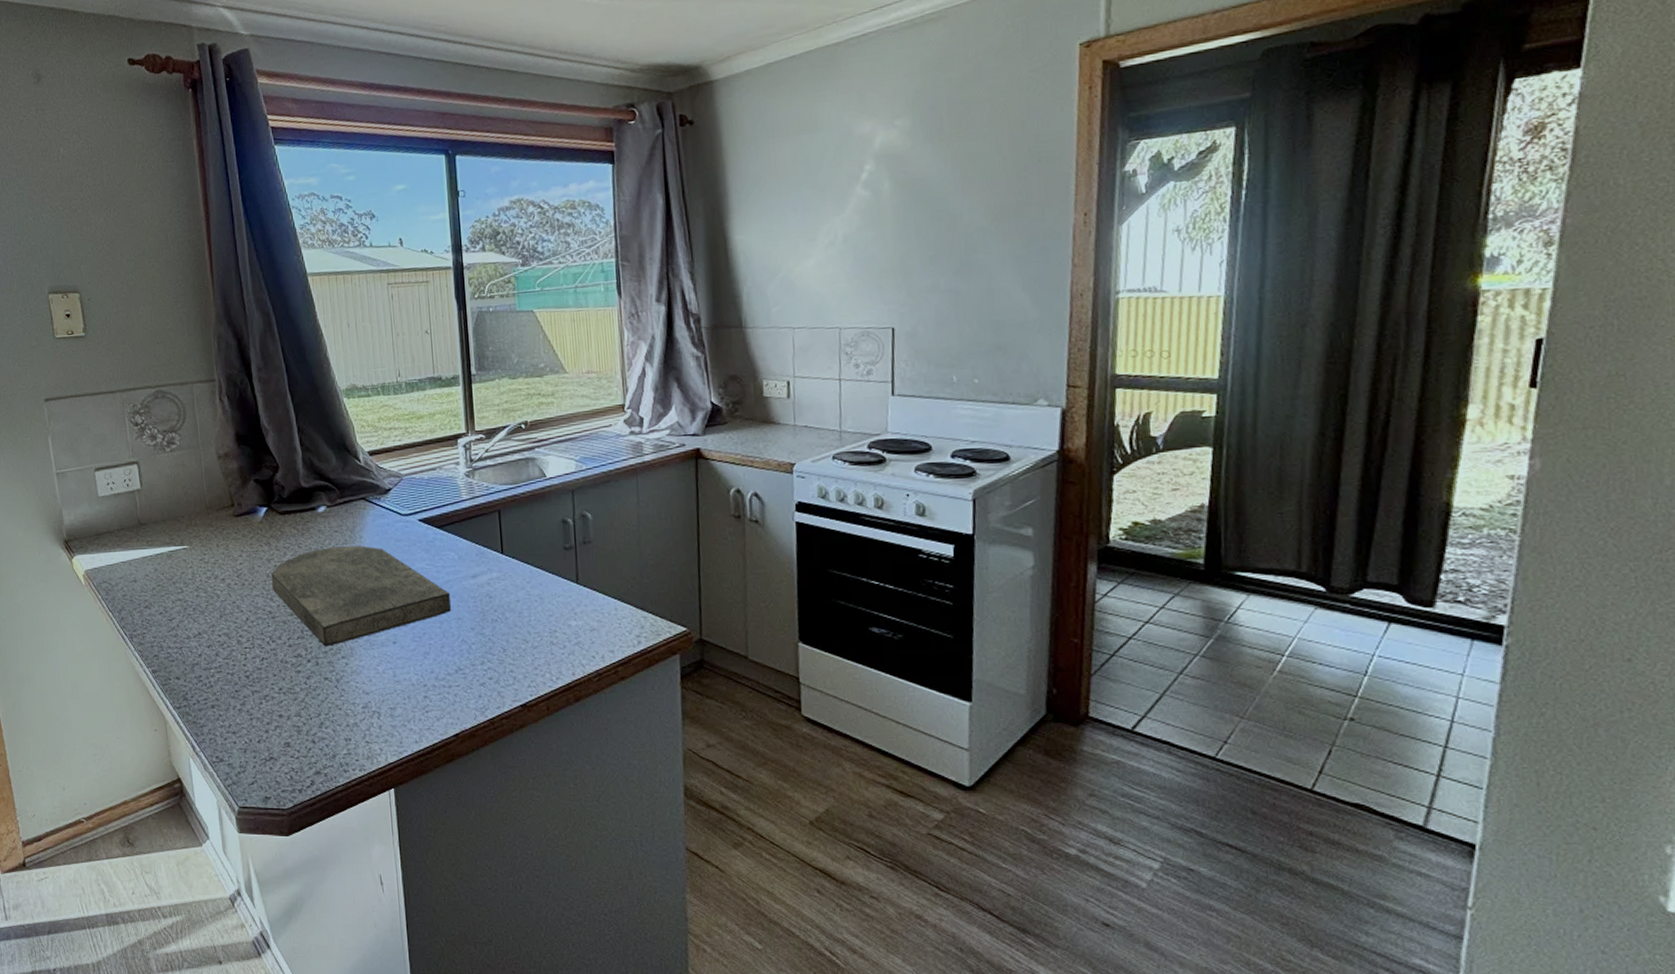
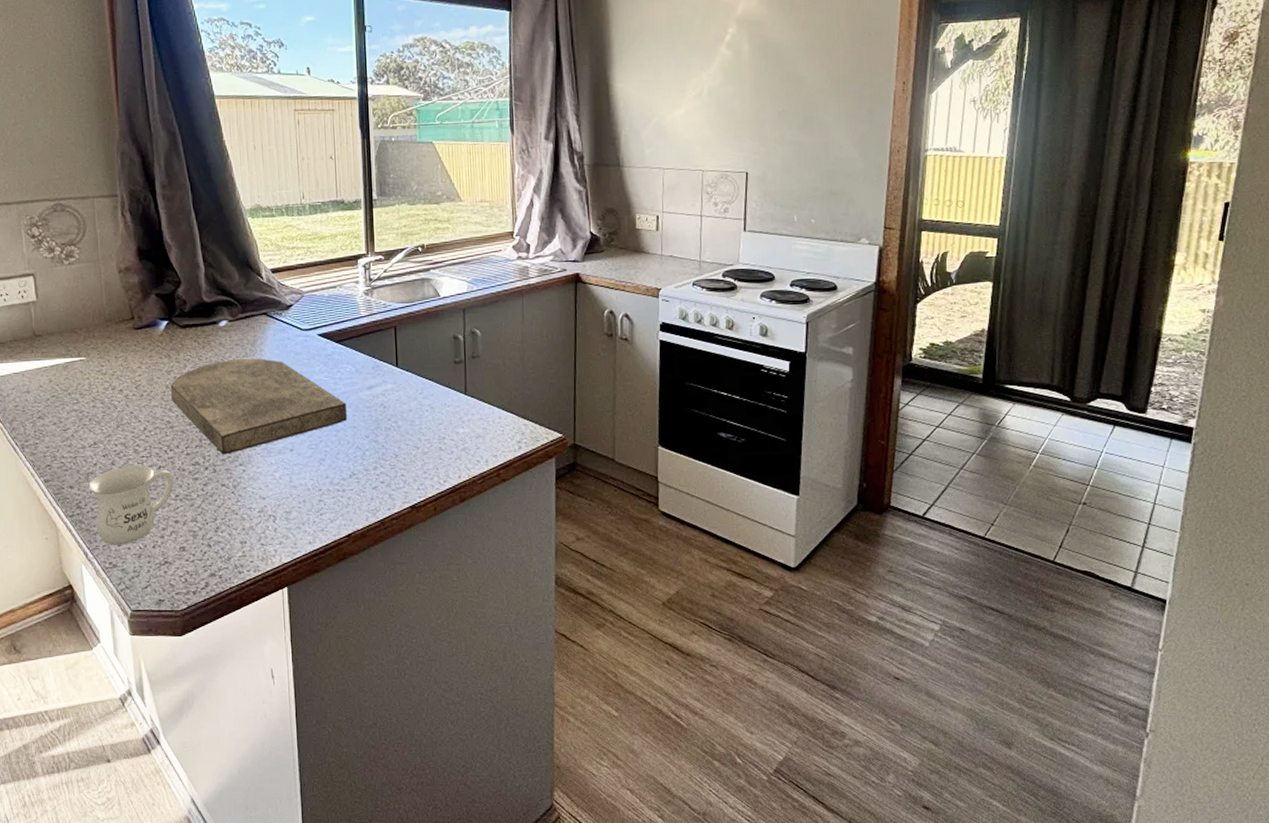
mug: none [194,656,277,739] -> present [88,465,174,545]

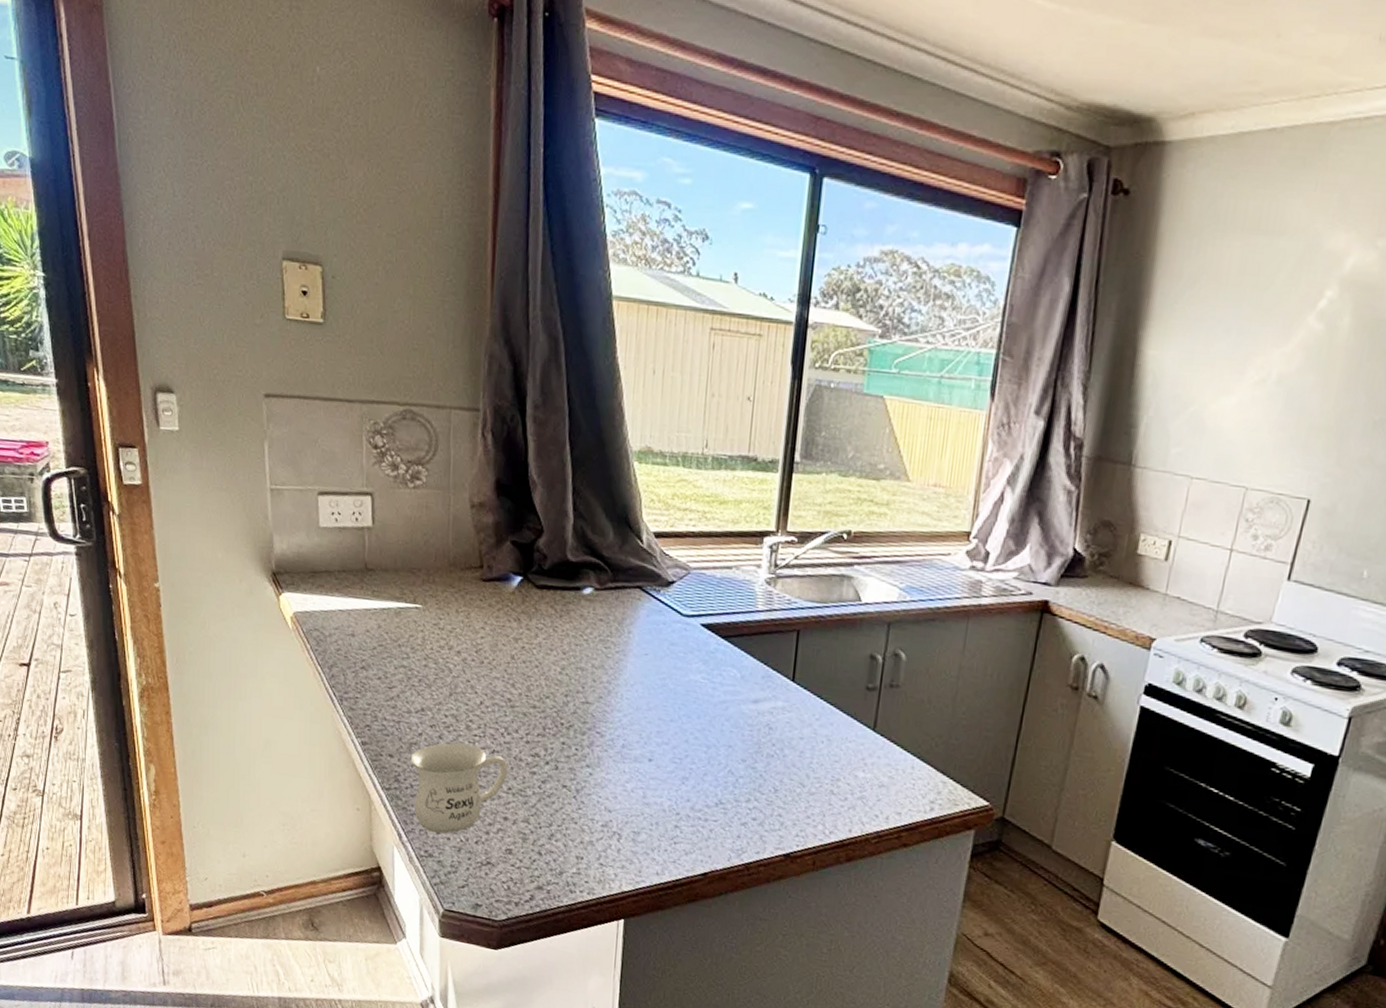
cutting board: present [170,358,347,455] -> none [516,636,724,751]

